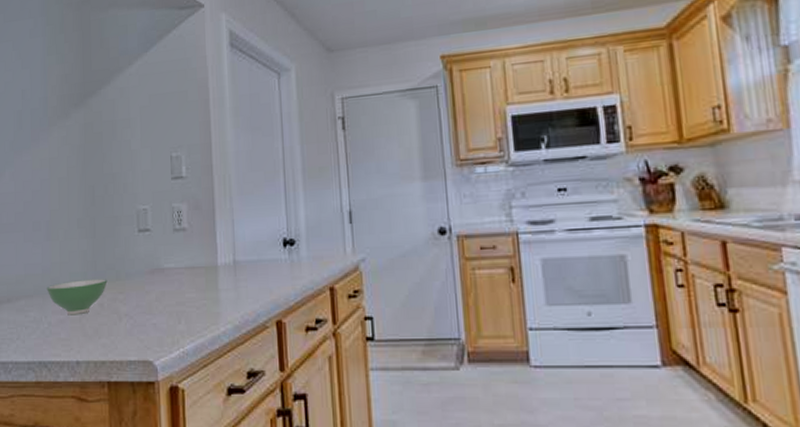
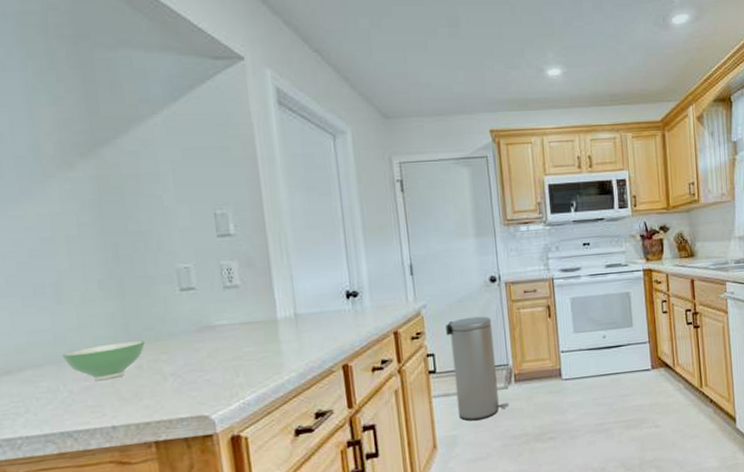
pedal bin: none [386,275,461,406] -> present [446,316,509,421]

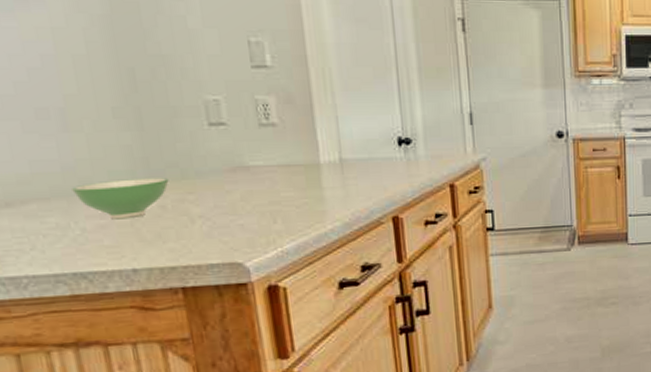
pedal bin: present [446,316,509,421] -> none [507,173,571,282]

